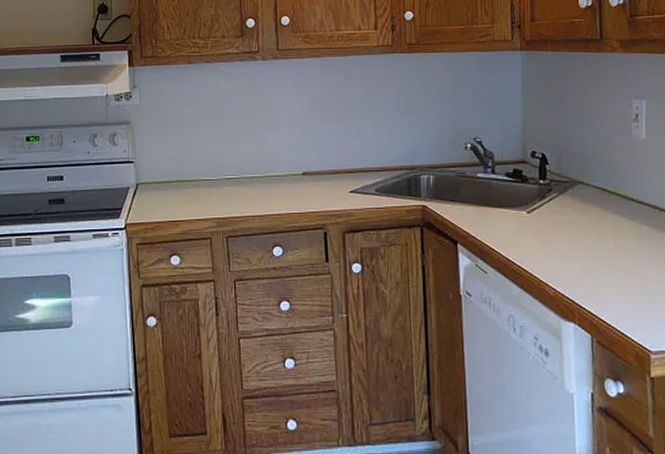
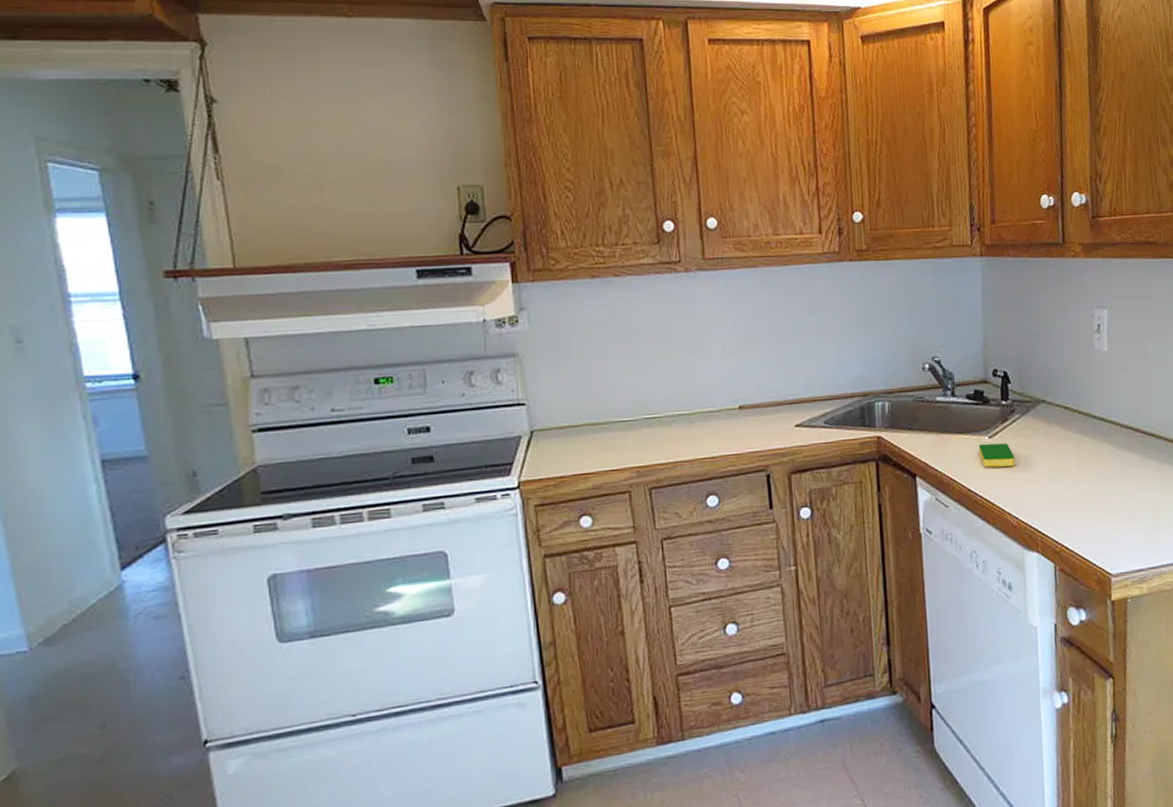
dish sponge: none [516,218,553,241] -> present [978,443,1015,468]

